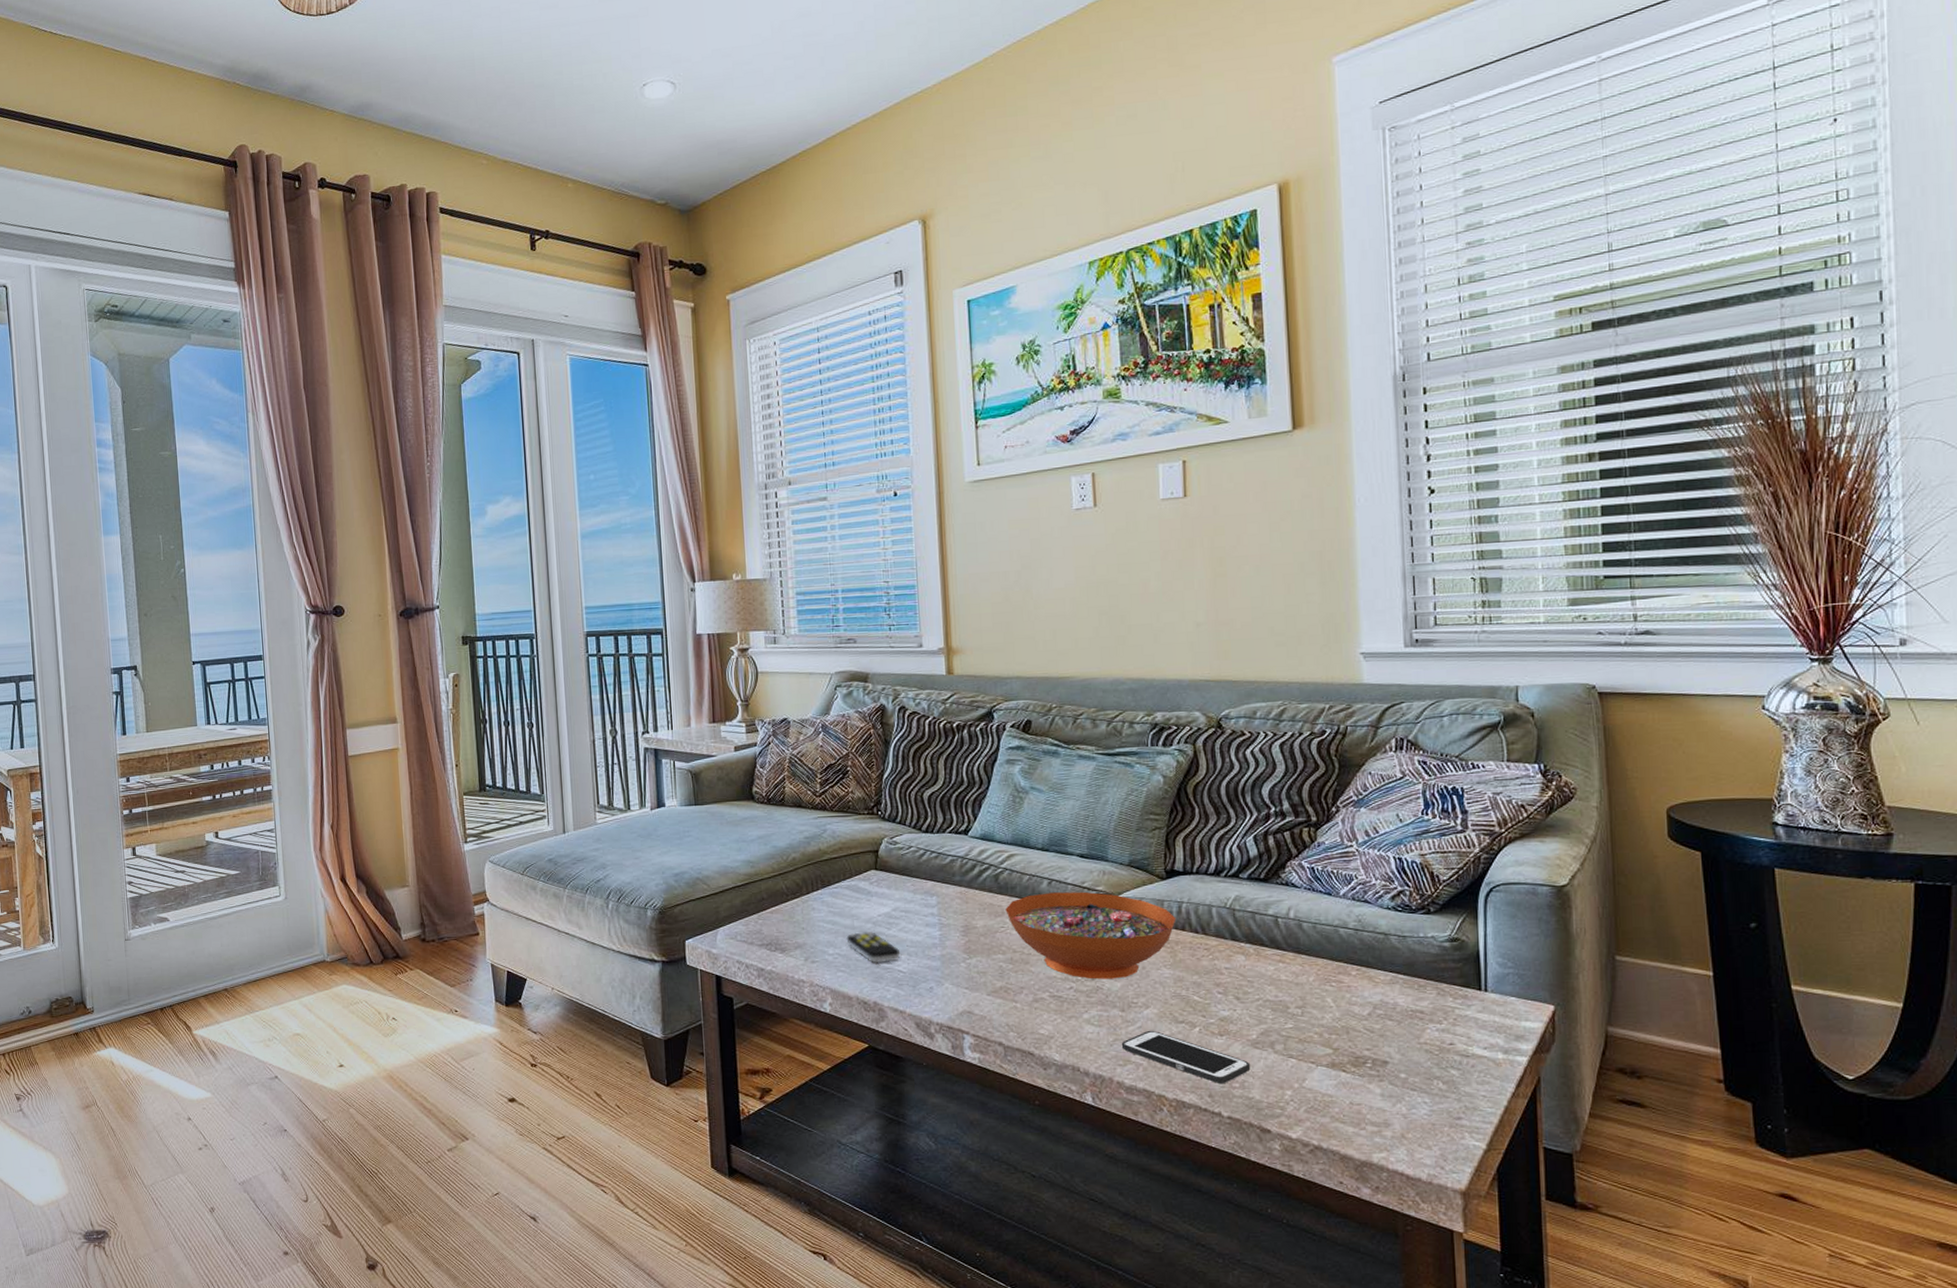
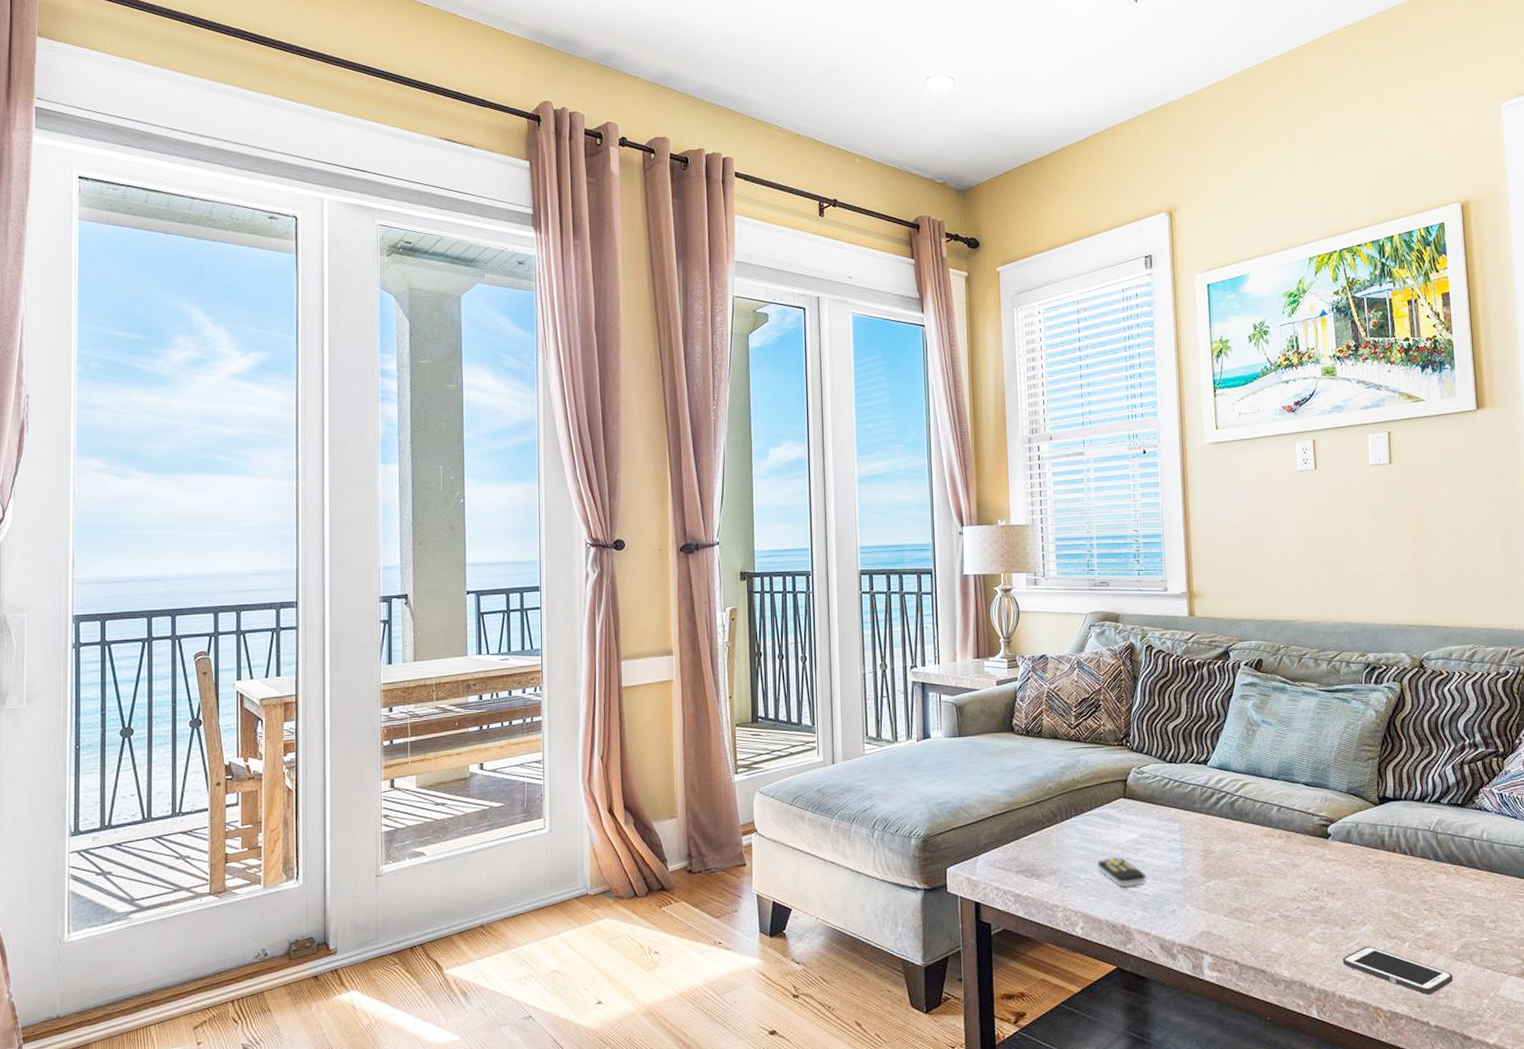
decorative bowl: present [1005,891,1176,979] -> none [1240,817,1388,899]

